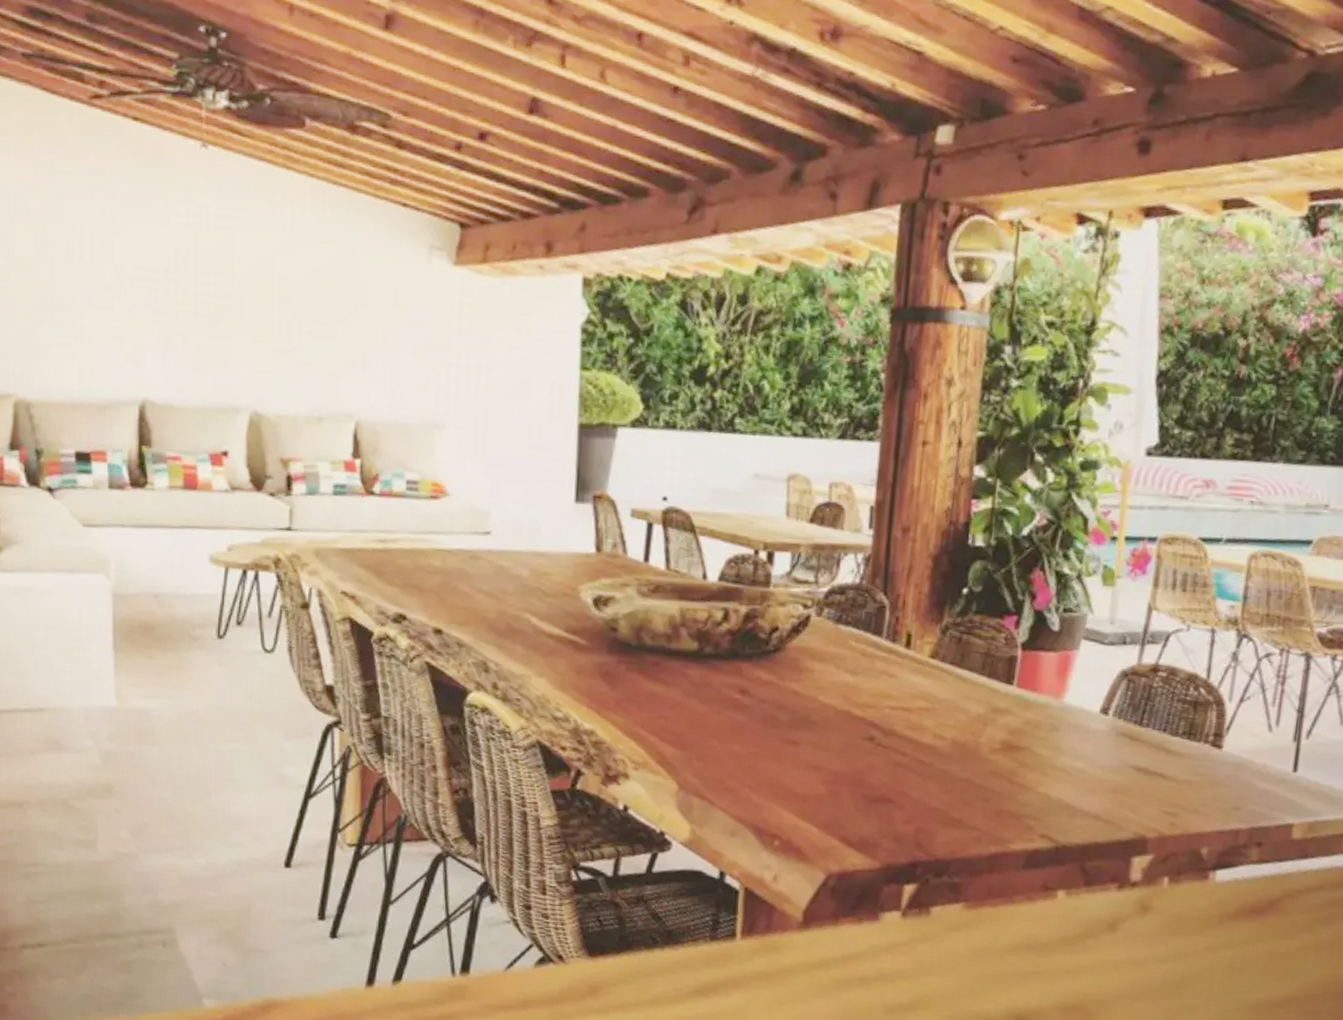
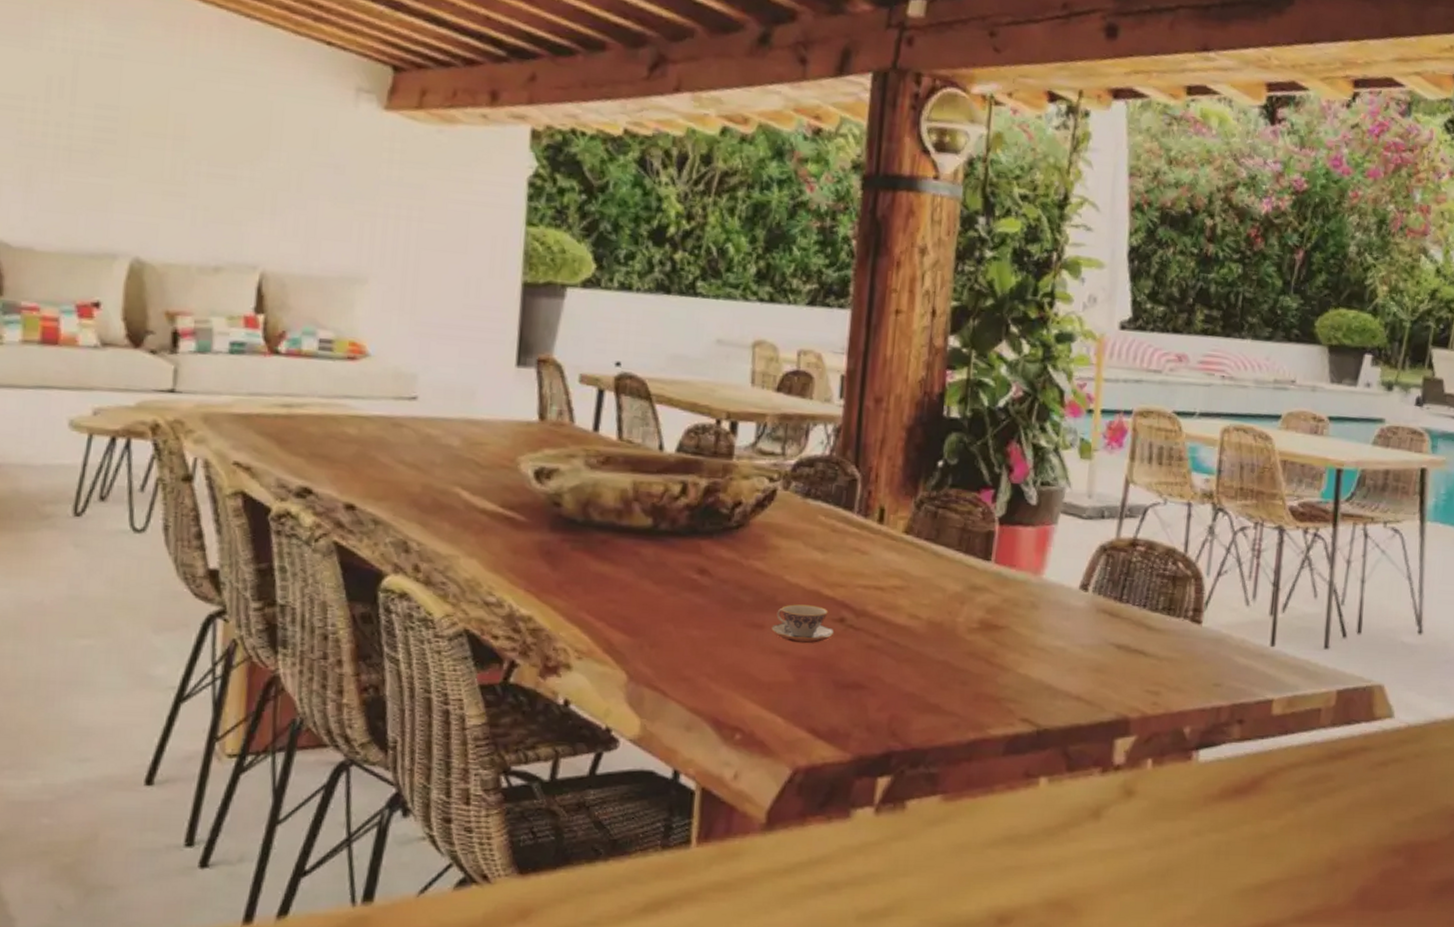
teacup: none [806,723,864,760] -> present [771,604,835,644]

